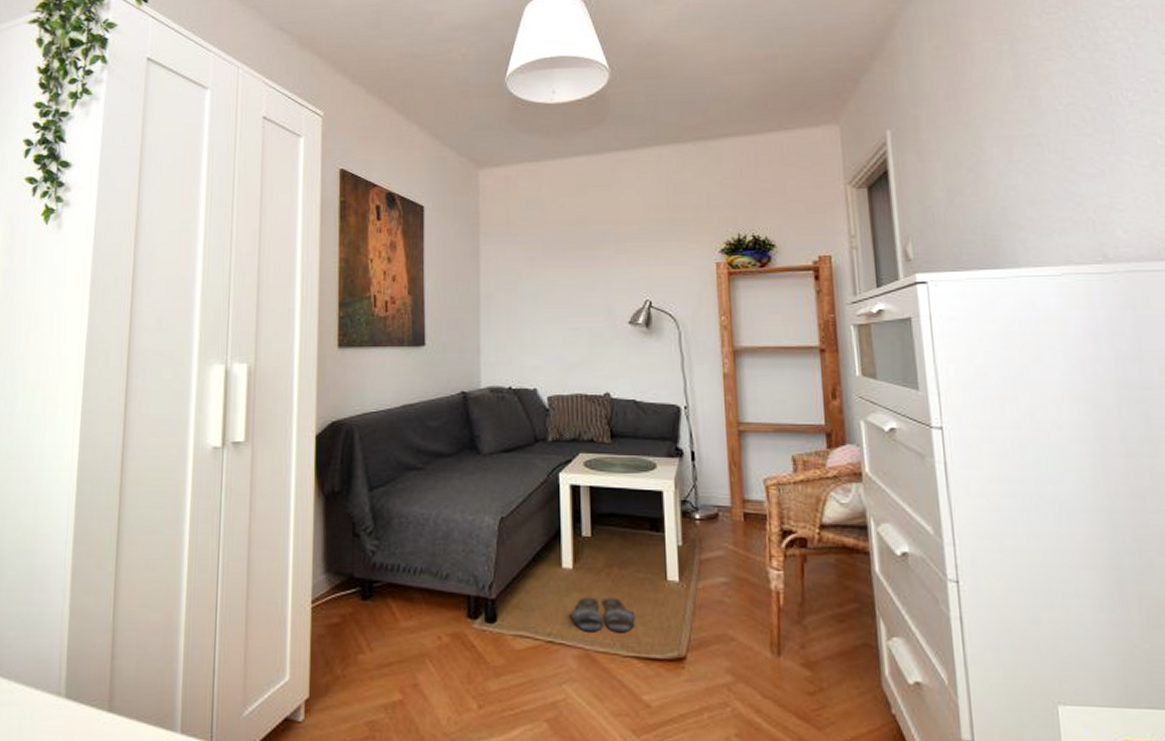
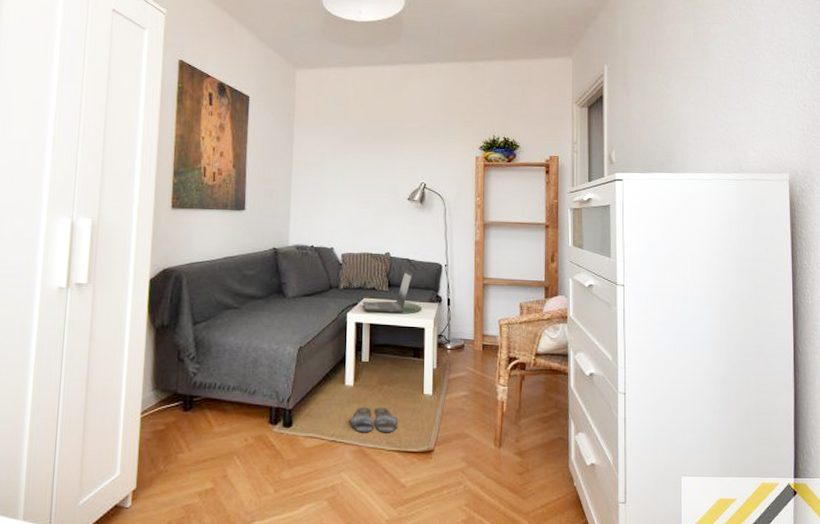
laptop computer: none [578,414,642,472] -> present [362,269,413,313]

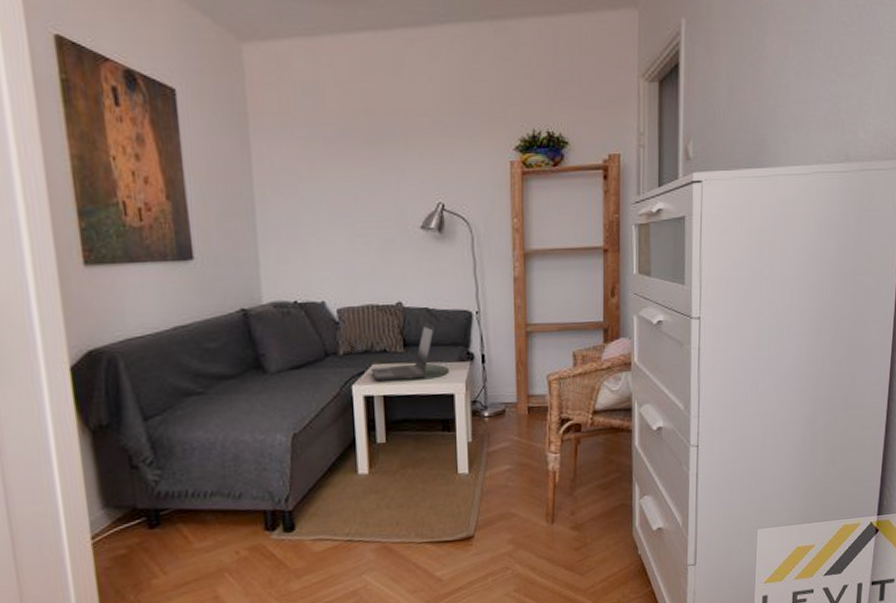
slippers: present [350,406,398,433] -> none [367,494,429,528]

